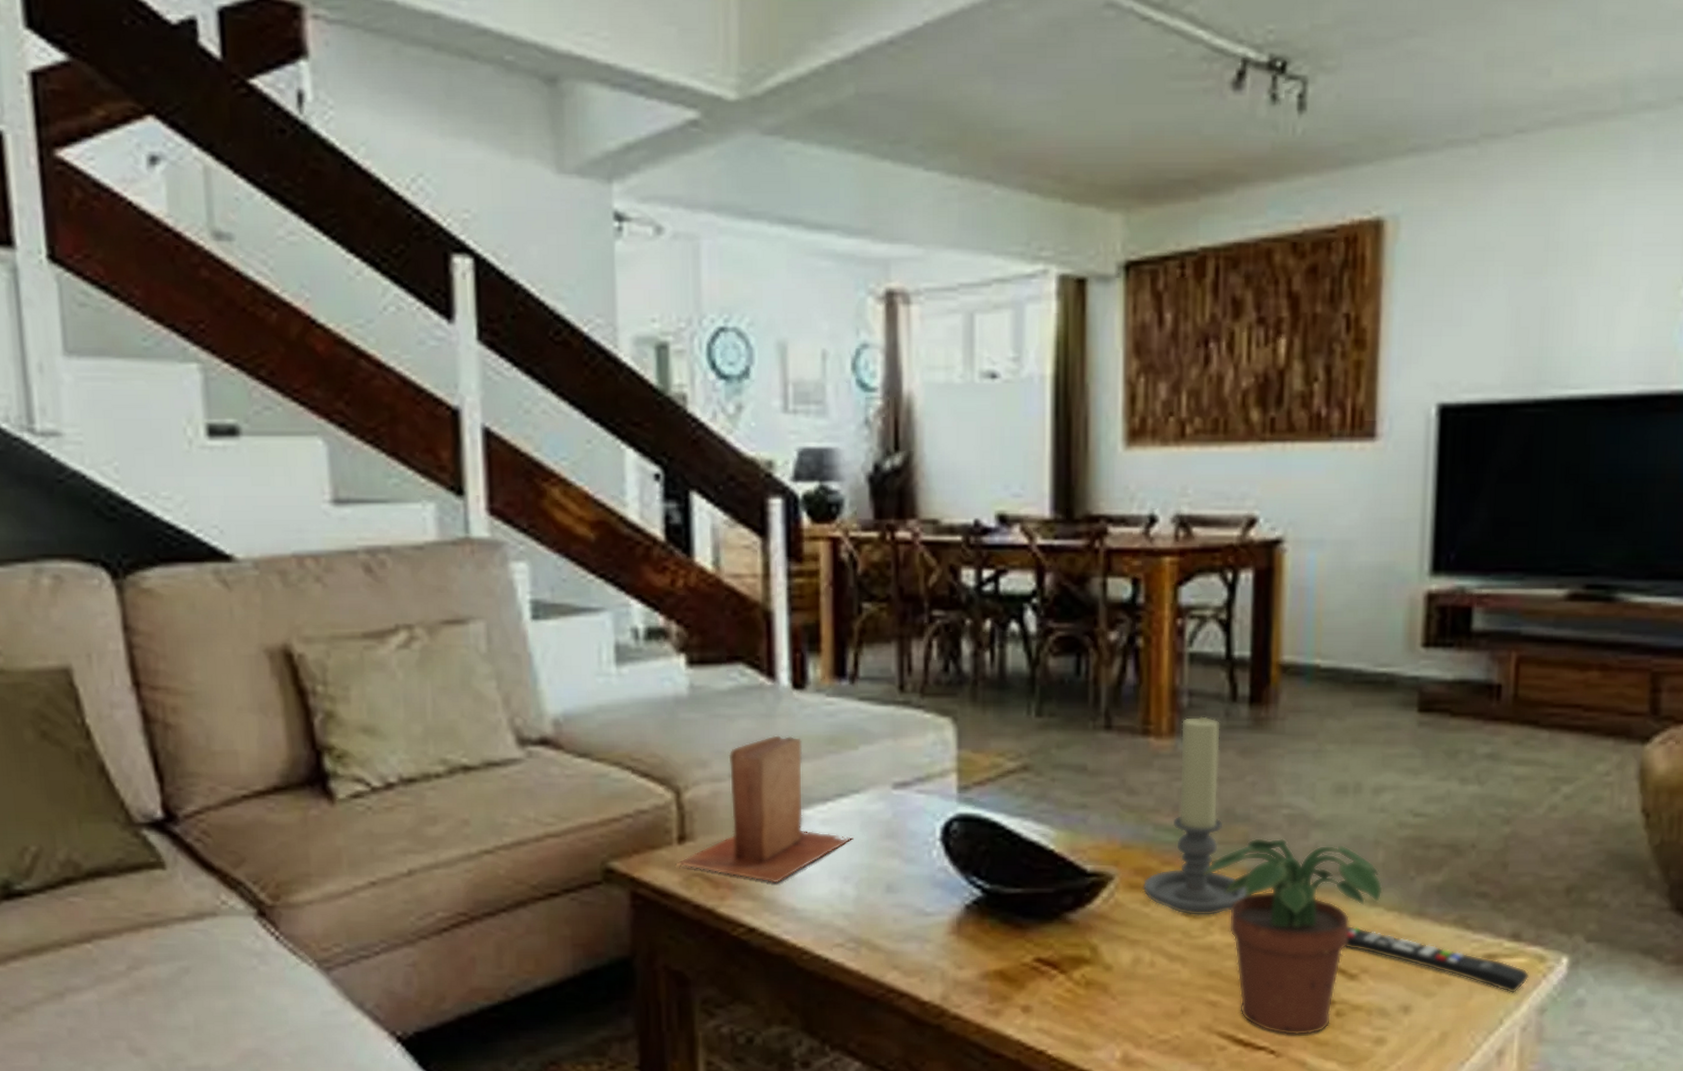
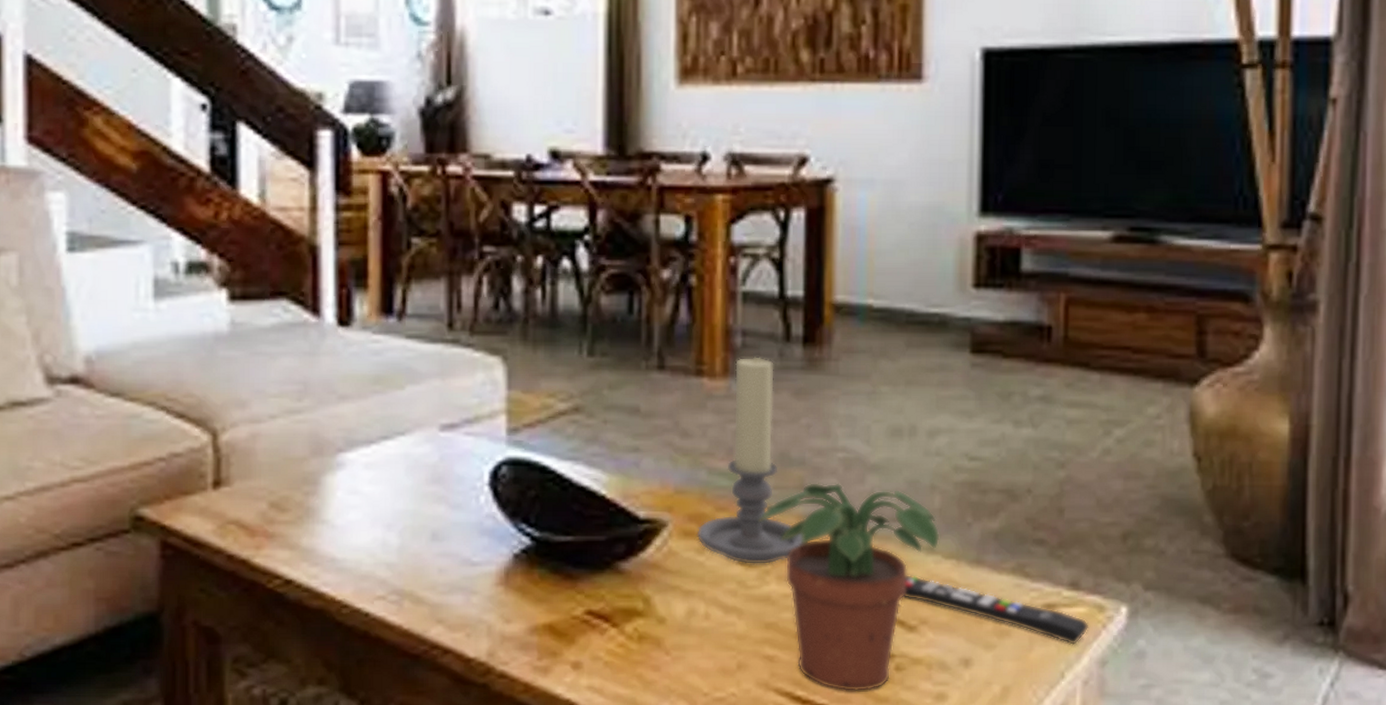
book: present [676,735,854,883] -> none [210,374,398,532]

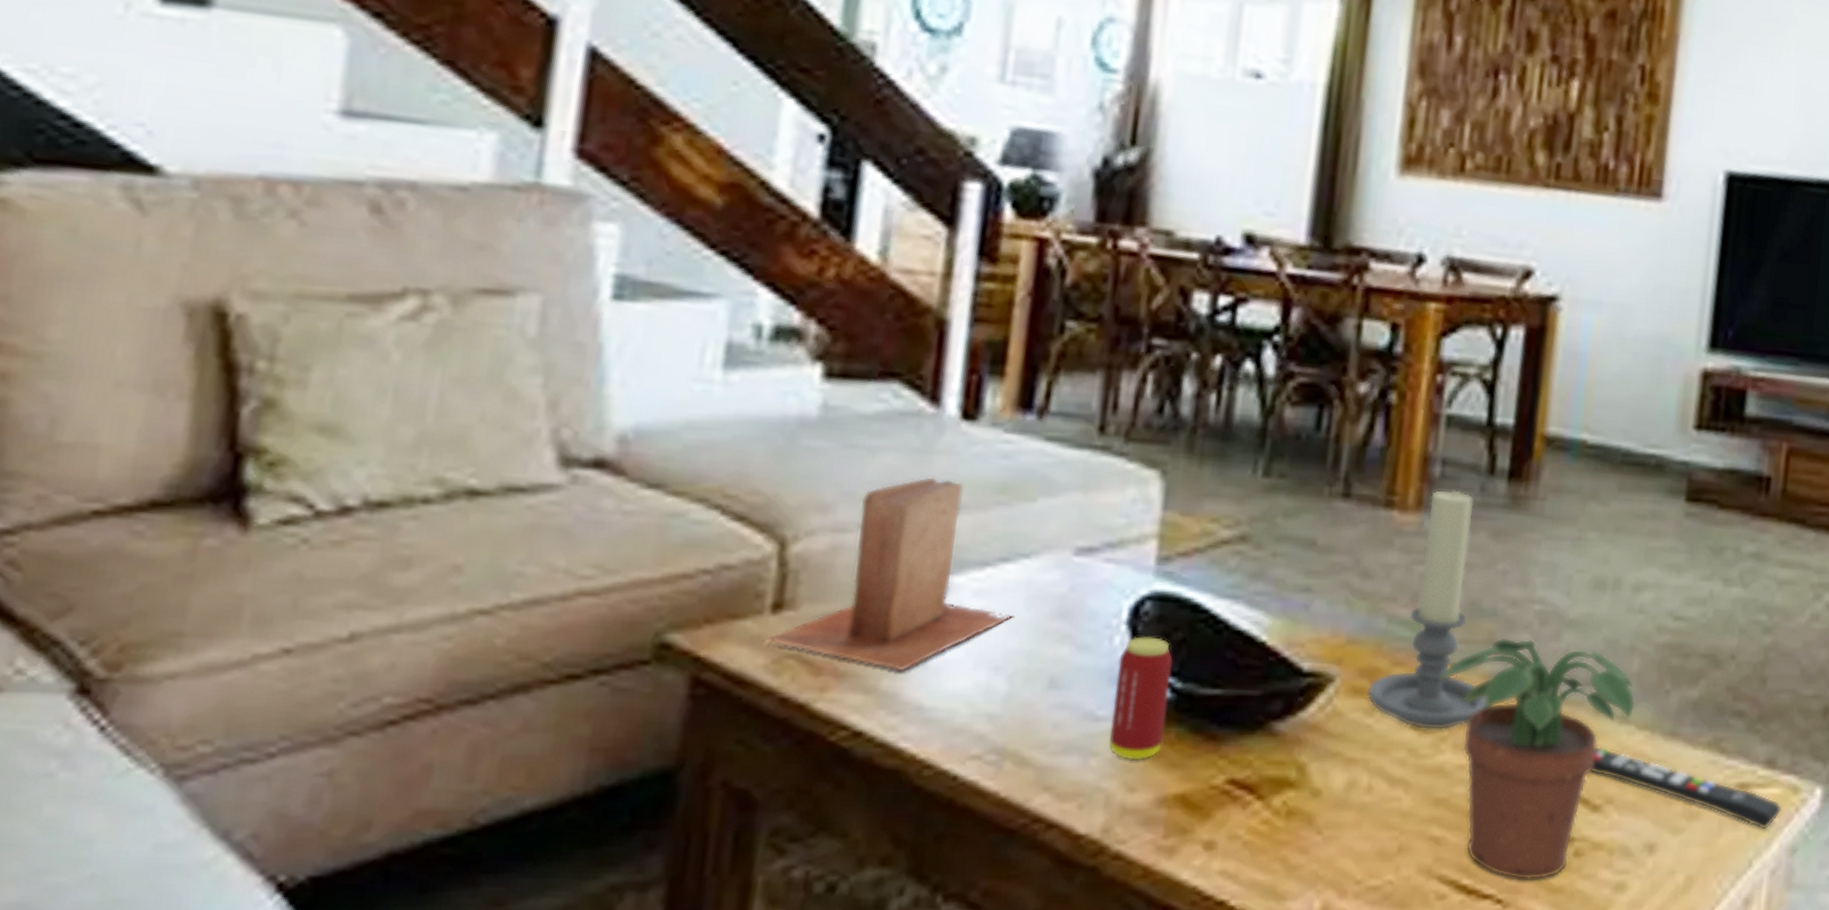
book: none [210,374,398,532] -> present [763,477,1014,672]
beverage can: none [485,495,530,596] -> present [1109,636,1173,759]

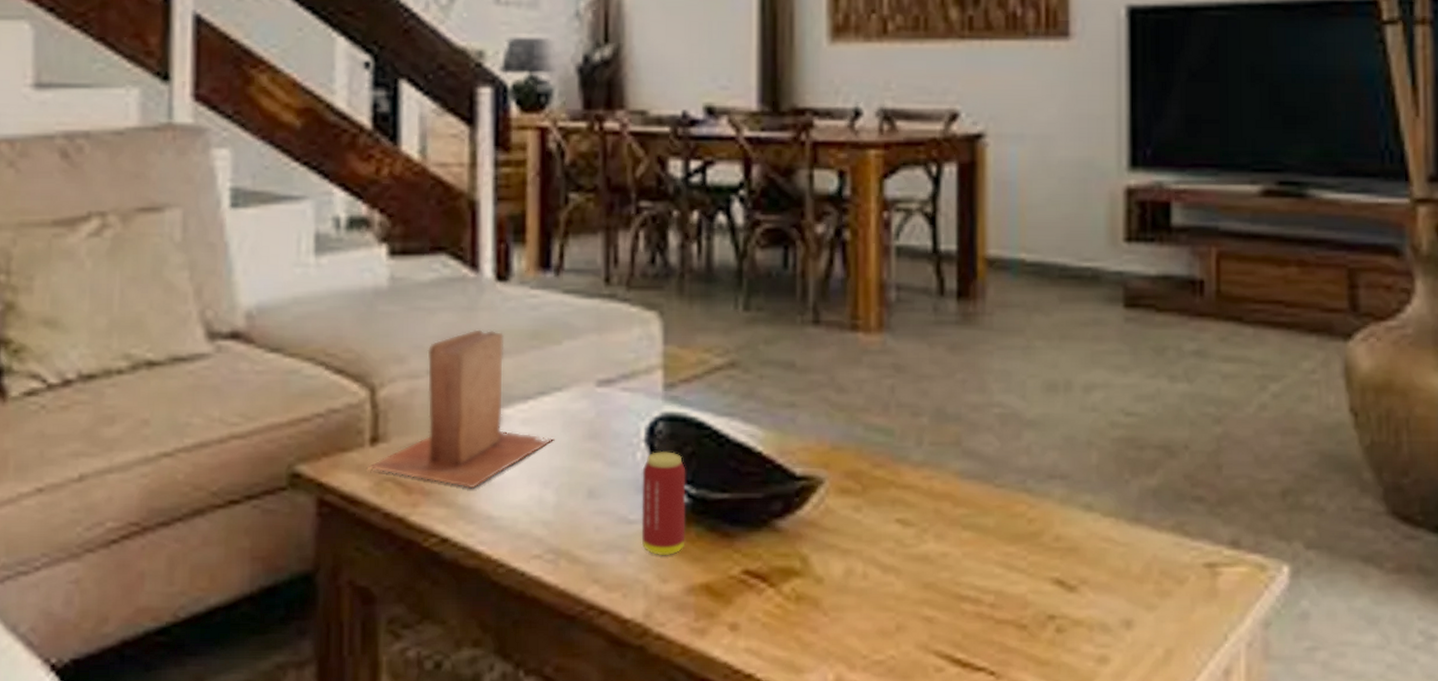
candle holder: present [1367,489,1487,731] -> none [853,311,960,523]
potted plant: present [1438,636,1636,881] -> none [915,438,1098,655]
remote control: present [1590,746,1782,830] -> none [1062,532,1251,606]

